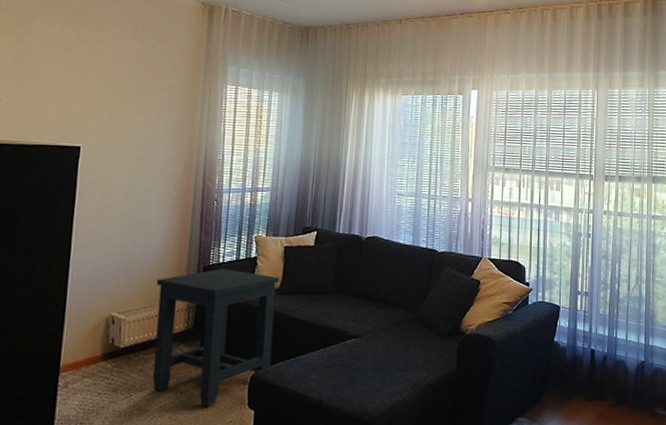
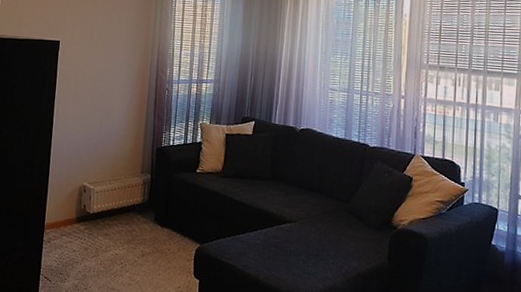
side table: present [152,269,279,407] -> none [115,150,221,272]

